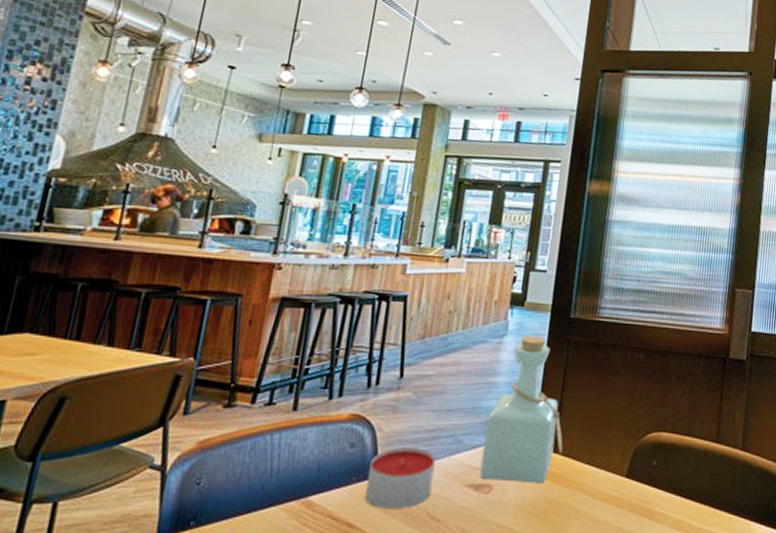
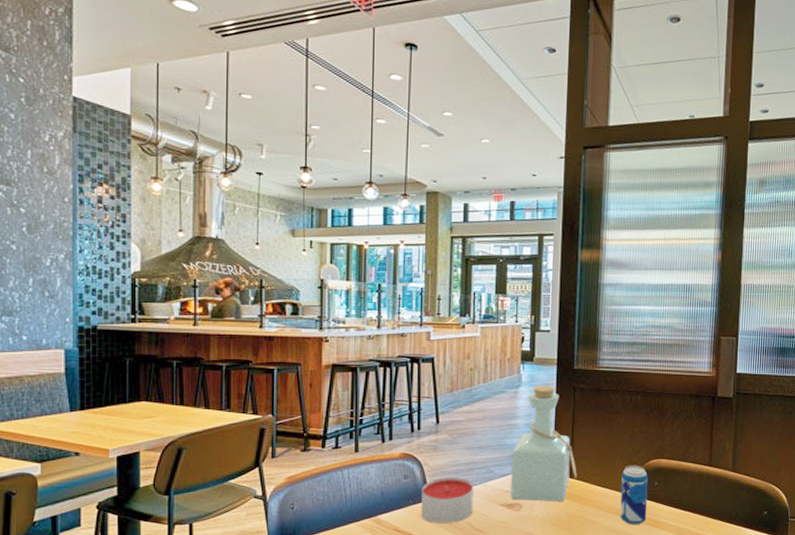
beverage can: none [609,438,645,516] -> present [620,465,648,525]

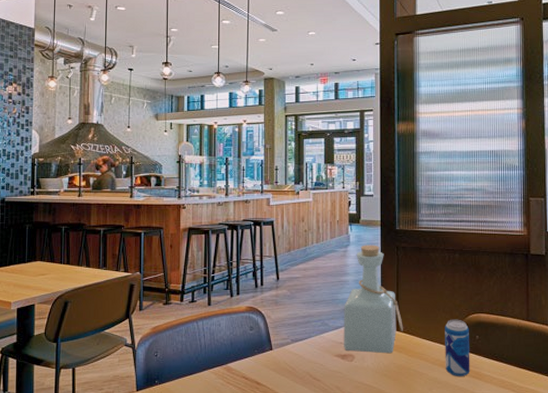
candle: present [421,477,474,523] -> none [265,329,311,372]

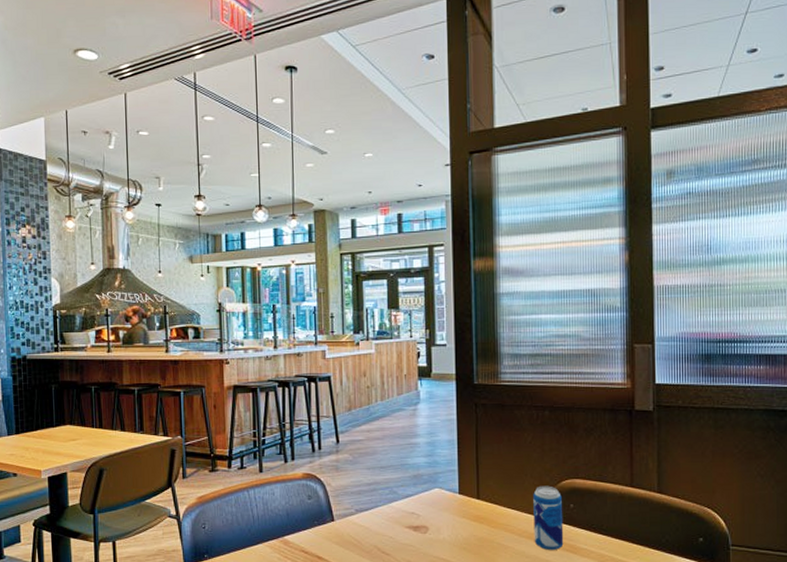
bottle: present [344,245,403,354] -> none [415,402,484,525]

